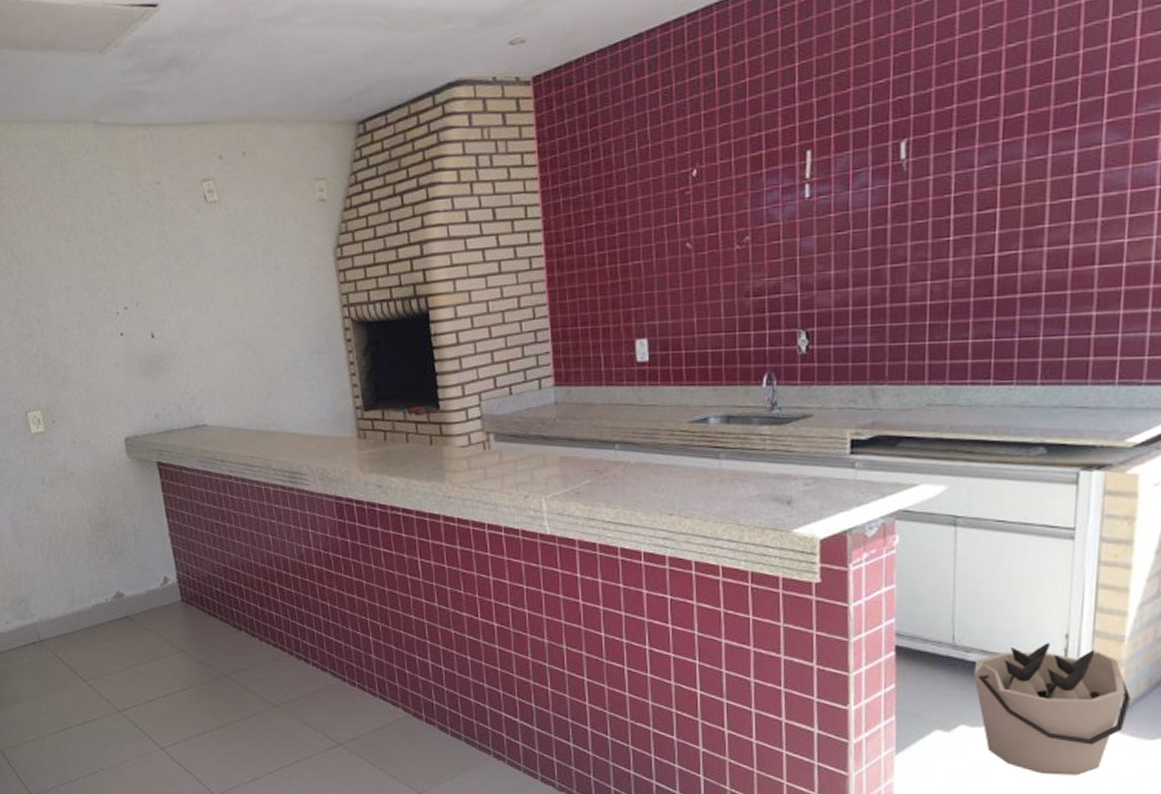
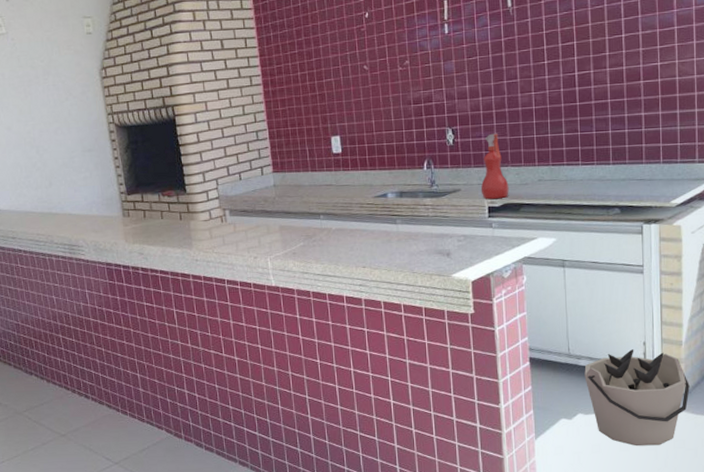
spray bottle: none [841,338,883,430] -> present [480,133,509,200]

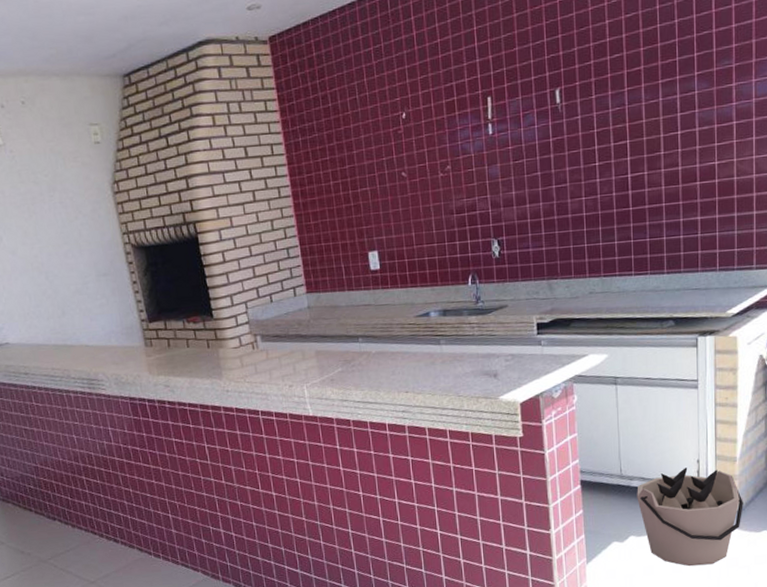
spray bottle: present [480,133,509,200] -> none [528,243,559,315]

